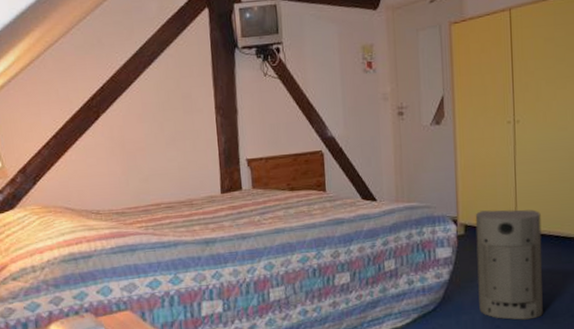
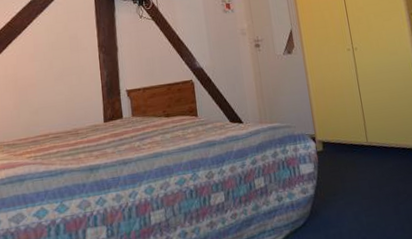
air purifier: present [475,209,543,320] -> none [330,125,403,231]

